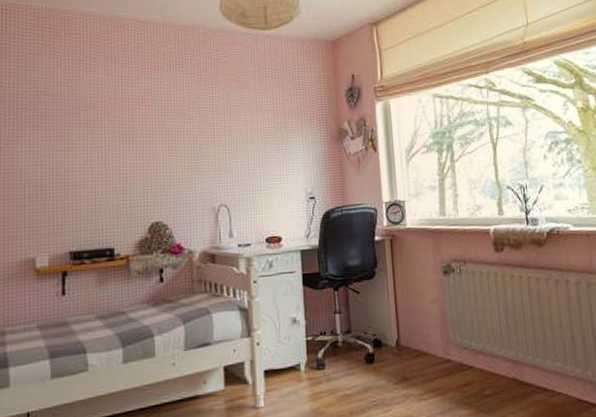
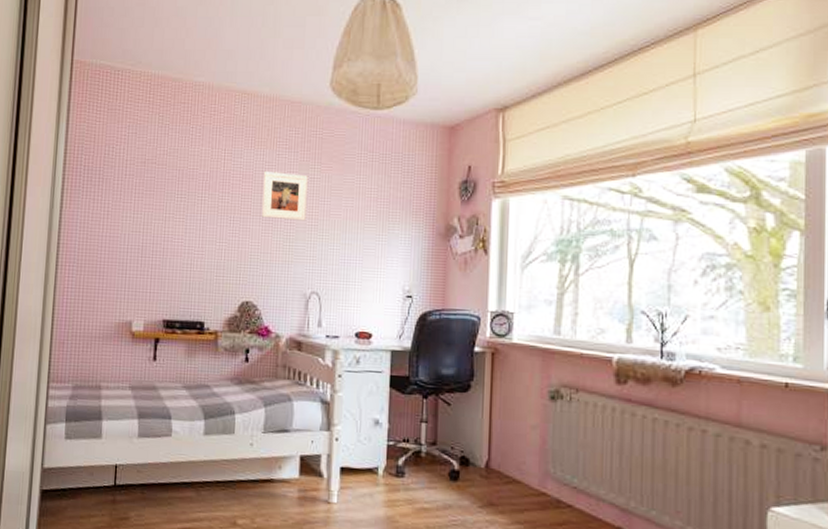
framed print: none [162,93,208,139] -> present [261,170,308,221]

